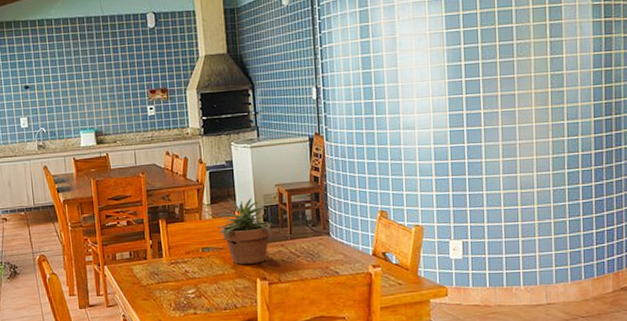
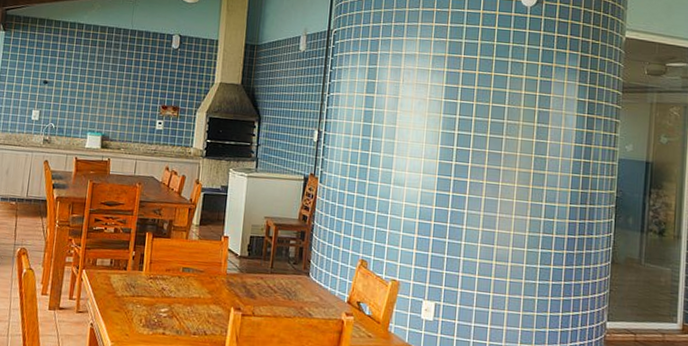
potted plant: present [216,197,278,264] -> none [201,223,261,293]

